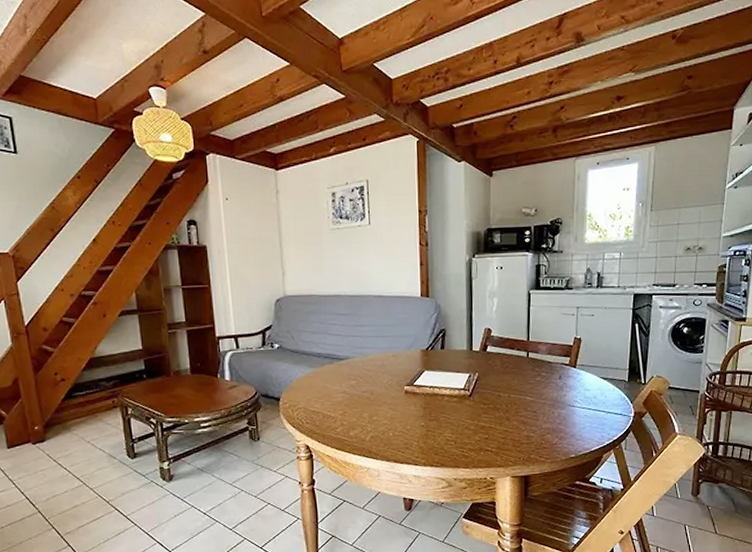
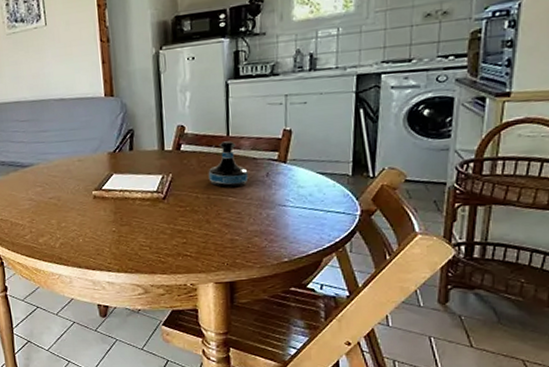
tequila bottle: none [510,345,544,388] -> present [208,141,249,188]

